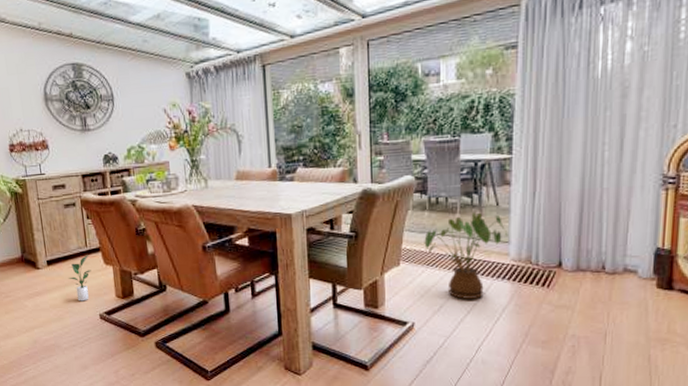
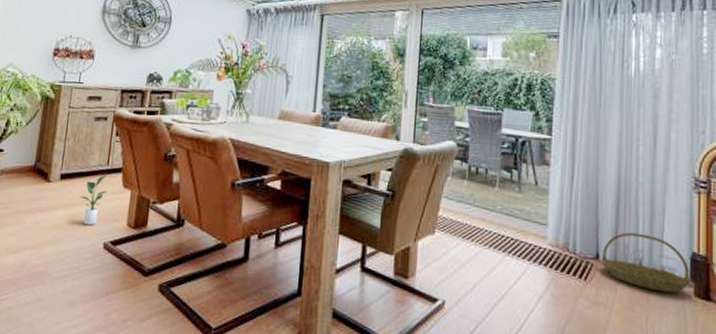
house plant: present [424,212,508,299] -> none [461,188,546,283]
basket: none [564,237,654,288] -> present [601,232,691,294]

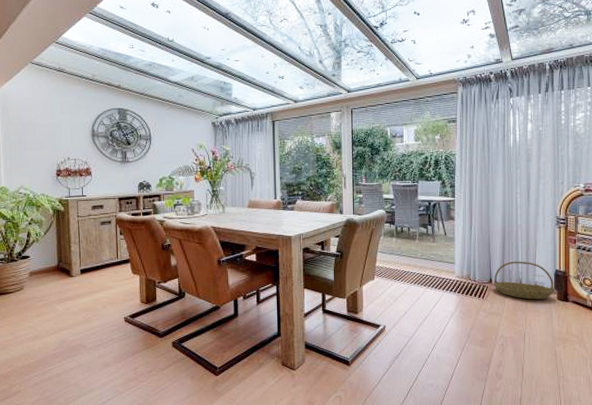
potted plant: present [78,174,108,226] -> none [98,265,120,306]

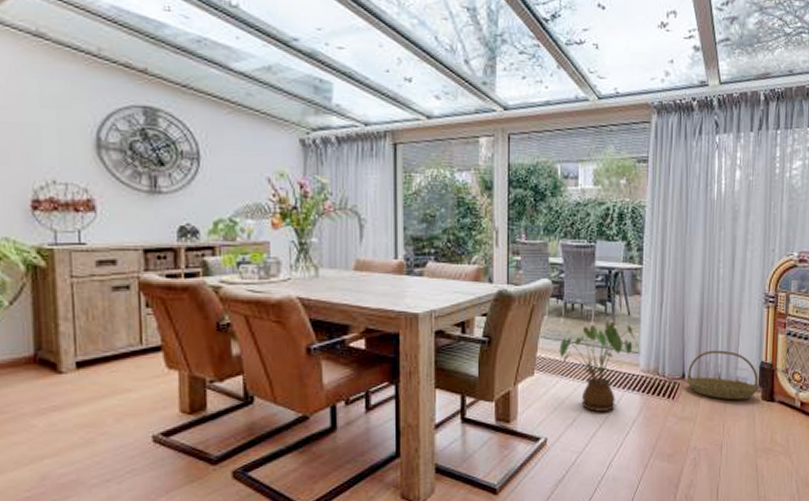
house plant: none [392,240,454,307] -> present [559,321,638,412]

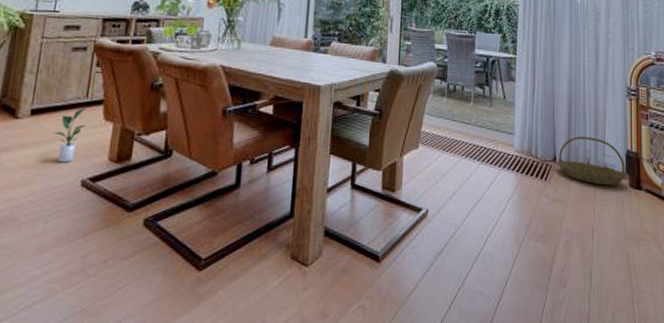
potted plant: none [107,355,146,419] -> present [52,107,87,163]
house plant: present [559,321,638,412] -> none [441,103,513,187]

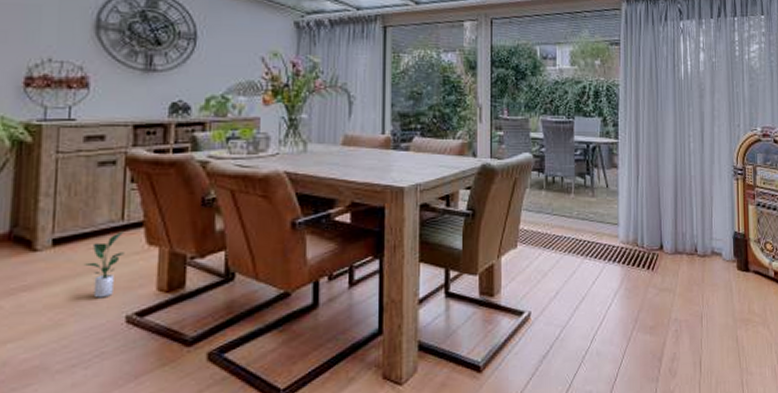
basket: present [558,136,627,186] -> none [665,221,735,271]

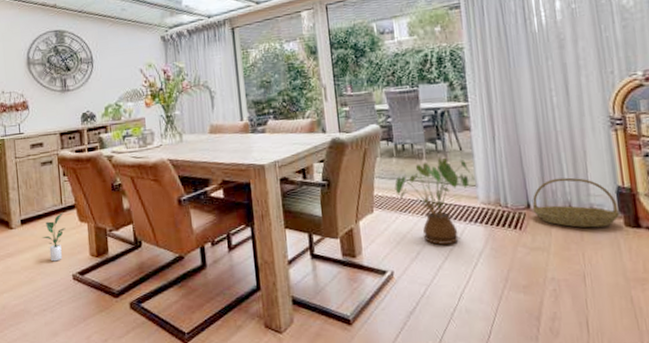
house plant: none [541,193,617,284] -> present [394,157,475,245]
basket: none [665,221,735,271] -> present [532,177,621,228]

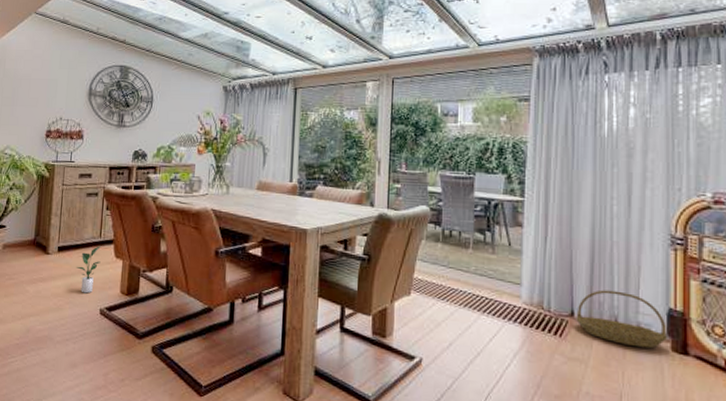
house plant: present [394,157,475,245] -> none [436,250,520,340]

